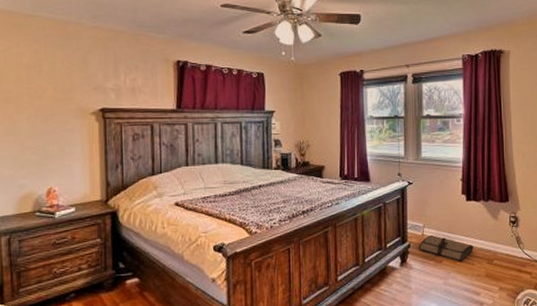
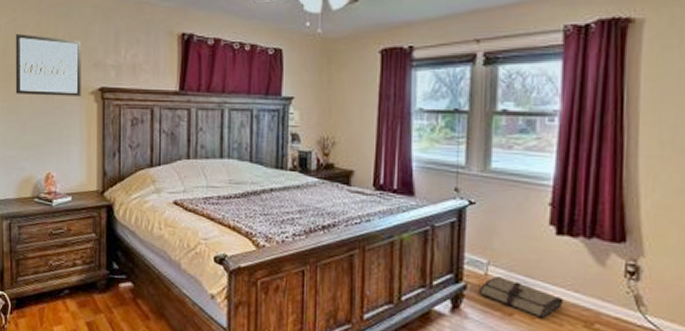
wall art: none [10,61,82,118] -> present [15,33,81,96]

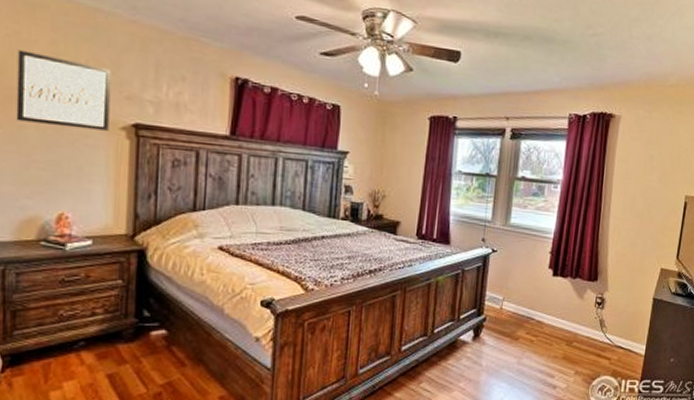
tool roll: present [478,276,564,318] -> none [494,310,555,340]

